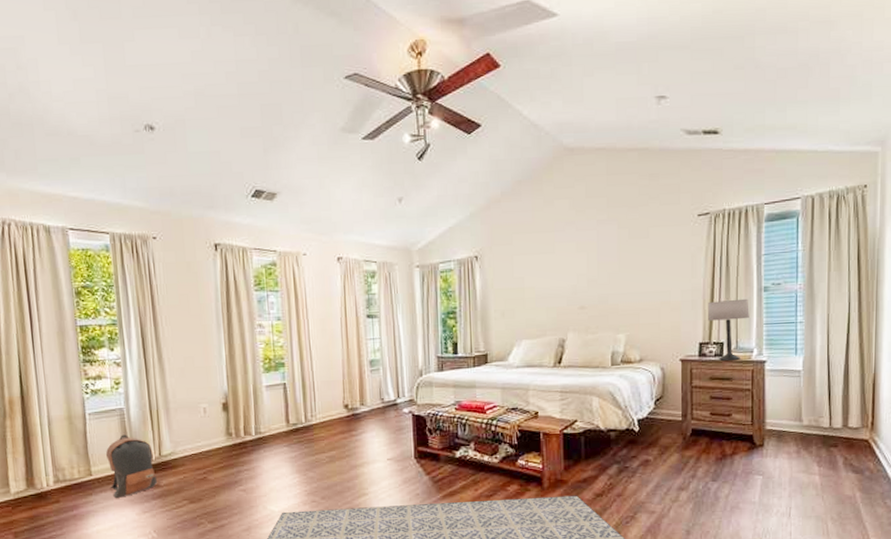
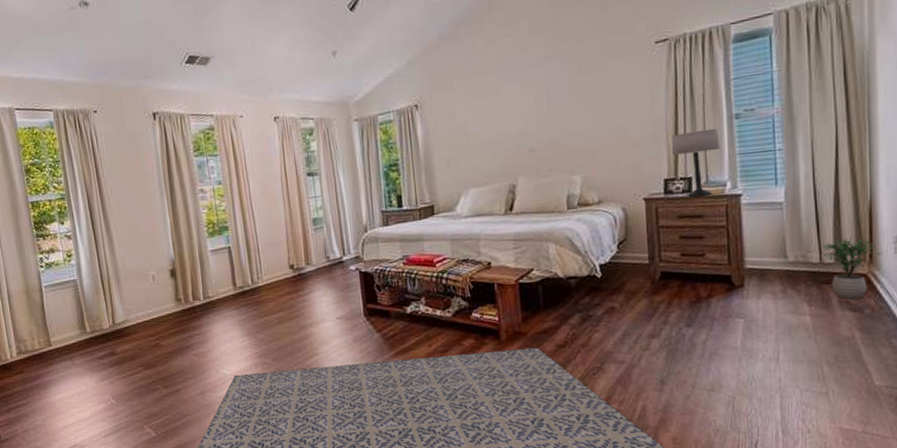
backpack: present [106,434,157,498] -> none [63,305,113,367]
potted plant: none [831,406,882,462] -> present [821,238,882,300]

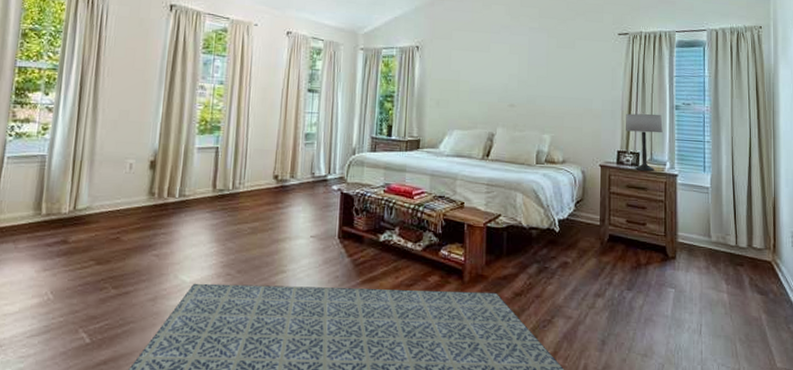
potted plant: present [821,238,882,300] -> none [737,227,782,283]

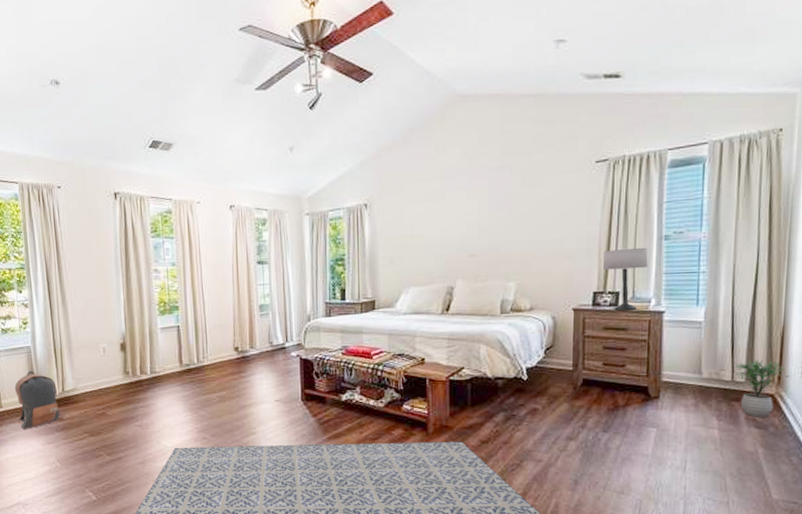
backpack: none [13,183,68,251] -> present [15,371,60,429]
potted plant: none [737,227,782,283] -> present [734,359,790,417]

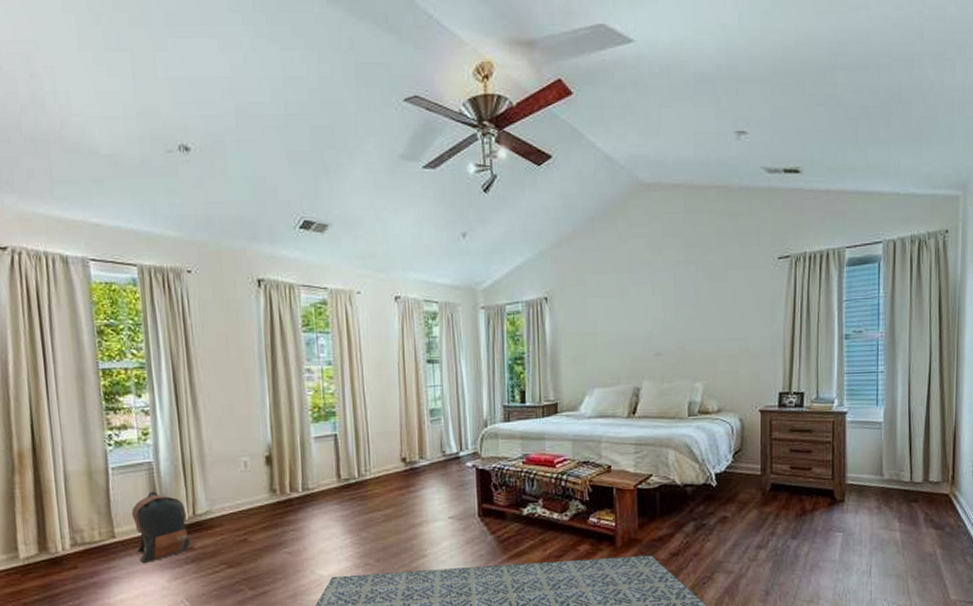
table lamp: present [603,247,648,311] -> none [788,346,830,412]
potted plant: present [734,359,790,417] -> none [912,459,962,518]

